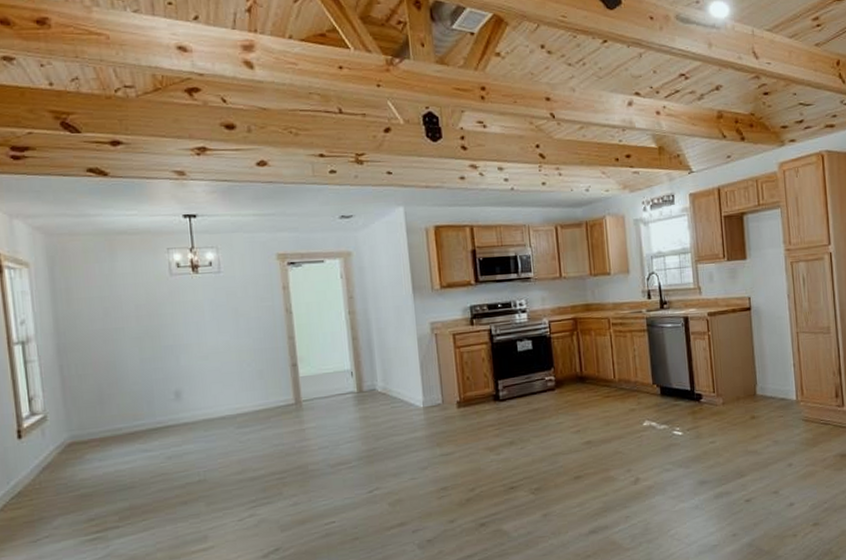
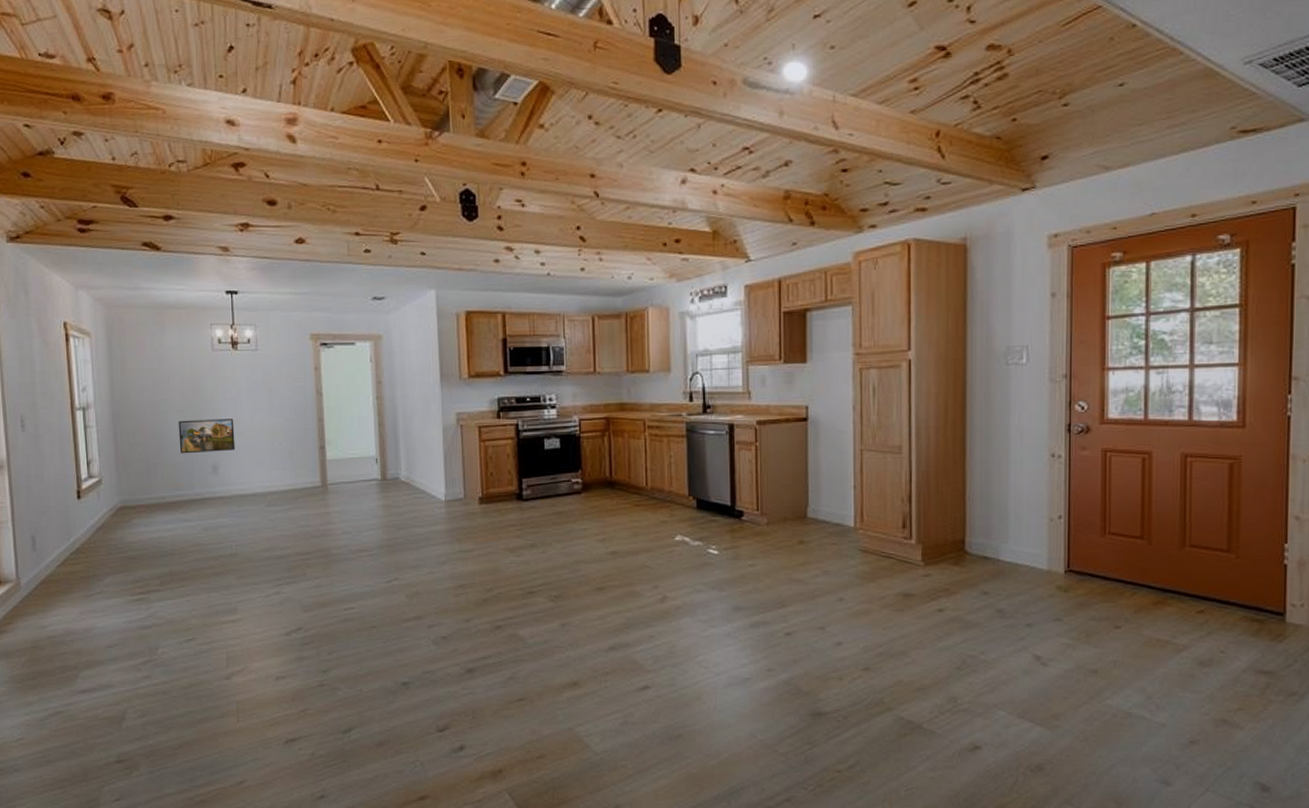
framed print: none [134,343,200,383] -> present [178,419,236,454]

